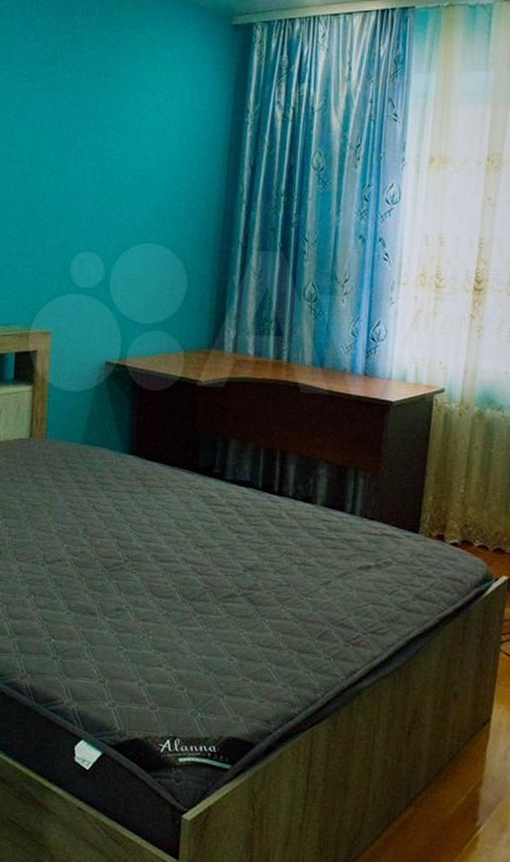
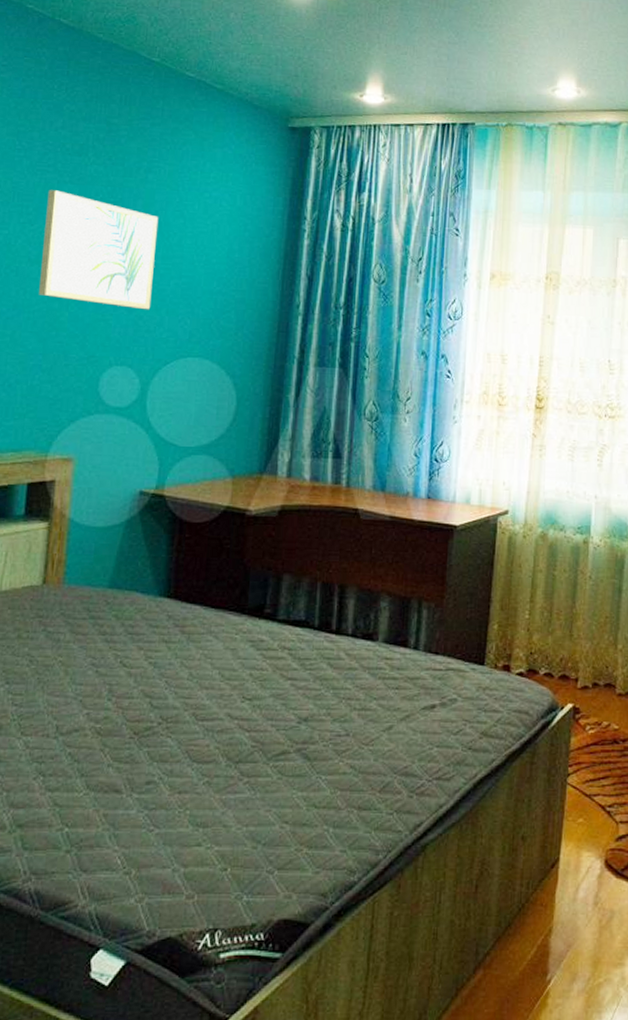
wall art: none [20,97,118,202] -> present [39,190,159,310]

